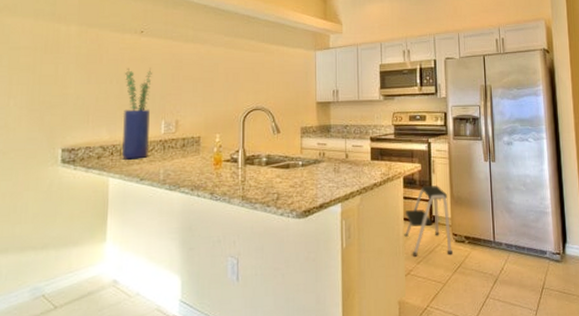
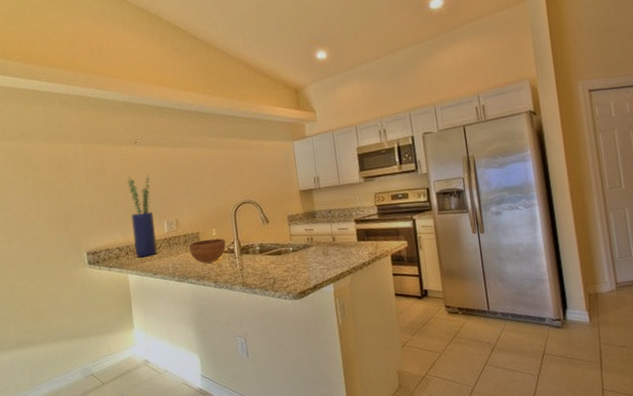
bowl: none [187,145,229,172] -> present [189,238,226,264]
step stool: present [404,185,452,257] -> none [395,261,447,329]

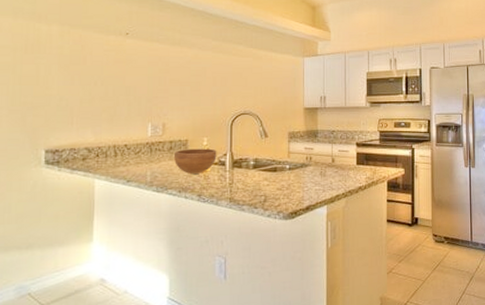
vase: present [127,175,157,258] -> none [108,69,138,162]

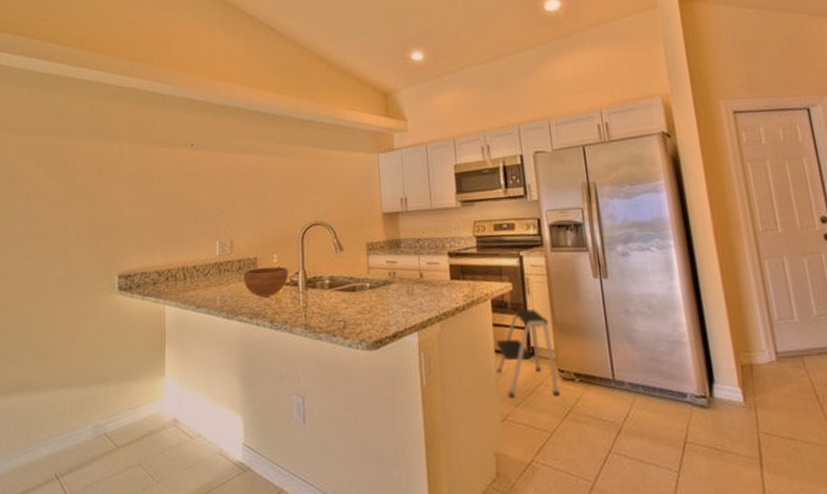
step stool: none [387,189,432,256] -> present [495,309,560,398]

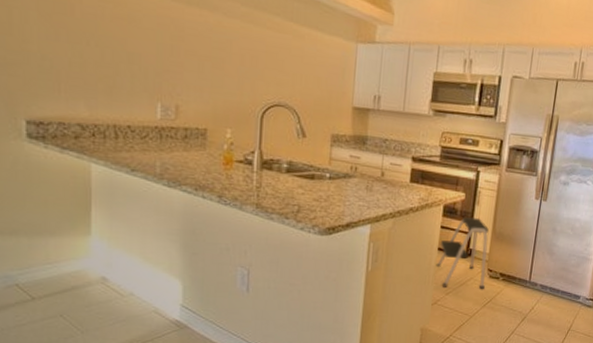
bowl: present [244,266,289,298] -> none [190,139,243,172]

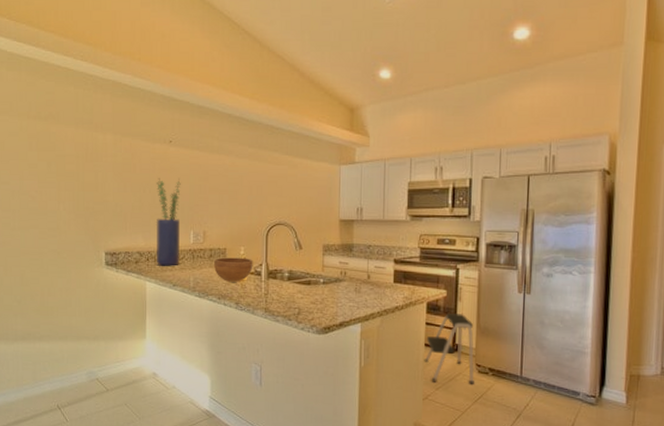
vase: none [105,27,144,146] -> present [156,177,181,266]
bowl: none [190,139,243,172] -> present [214,257,253,283]

